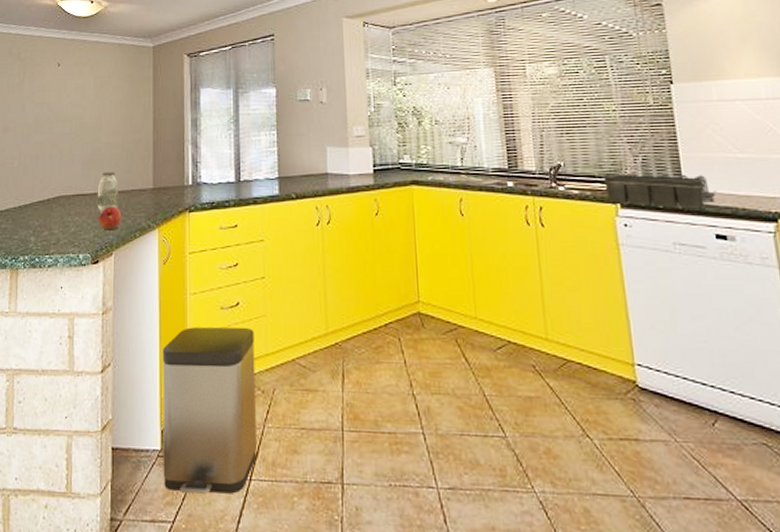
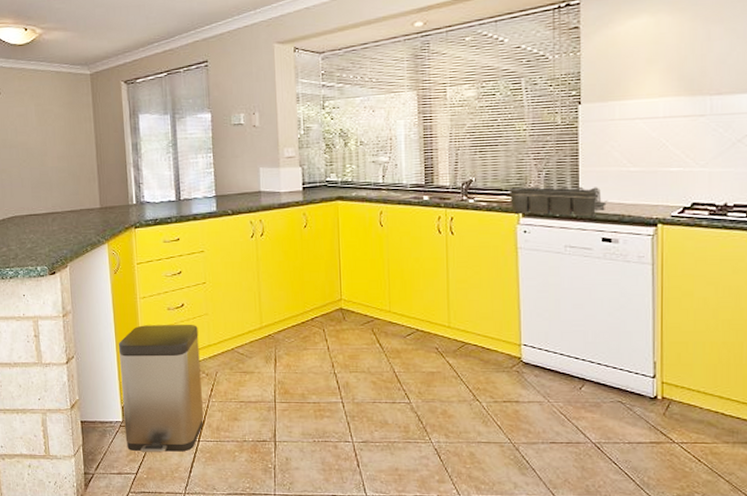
vase: present [97,172,119,215] -> none [48,193,69,232]
fruit: present [98,206,122,230] -> none [51,224,74,246]

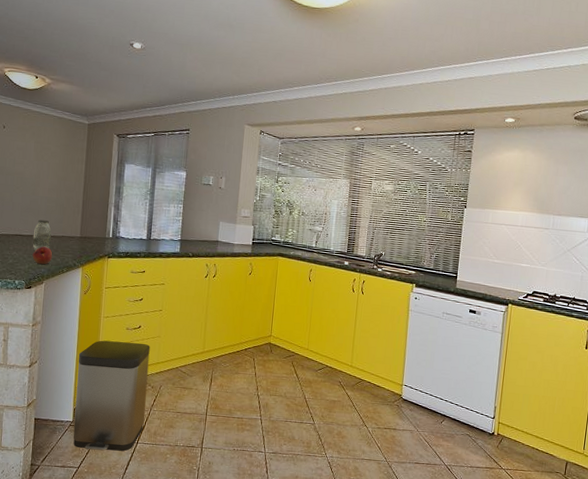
vase: none [48,193,69,232] -> present [32,219,52,252]
fruit: none [51,224,74,246] -> present [32,246,53,265]
dish rack: present [508,186,608,218] -> none [407,263,477,294]

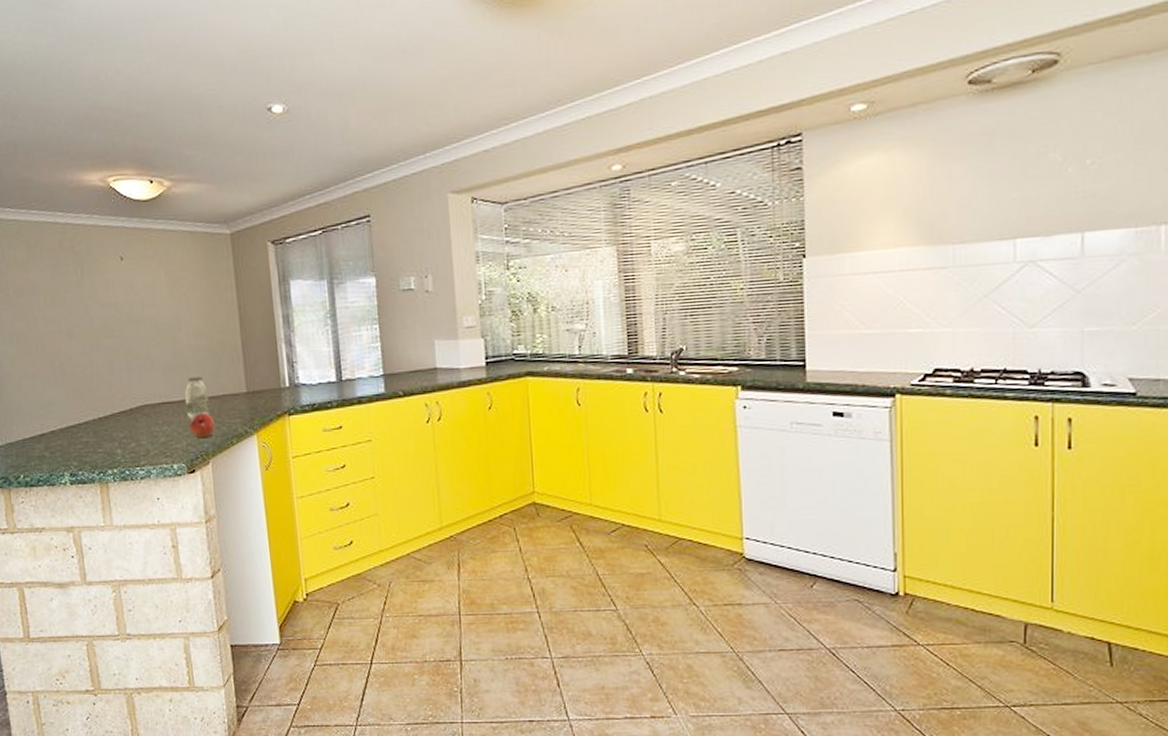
pedal bin: present [73,340,150,451] -> none [272,527,376,679]

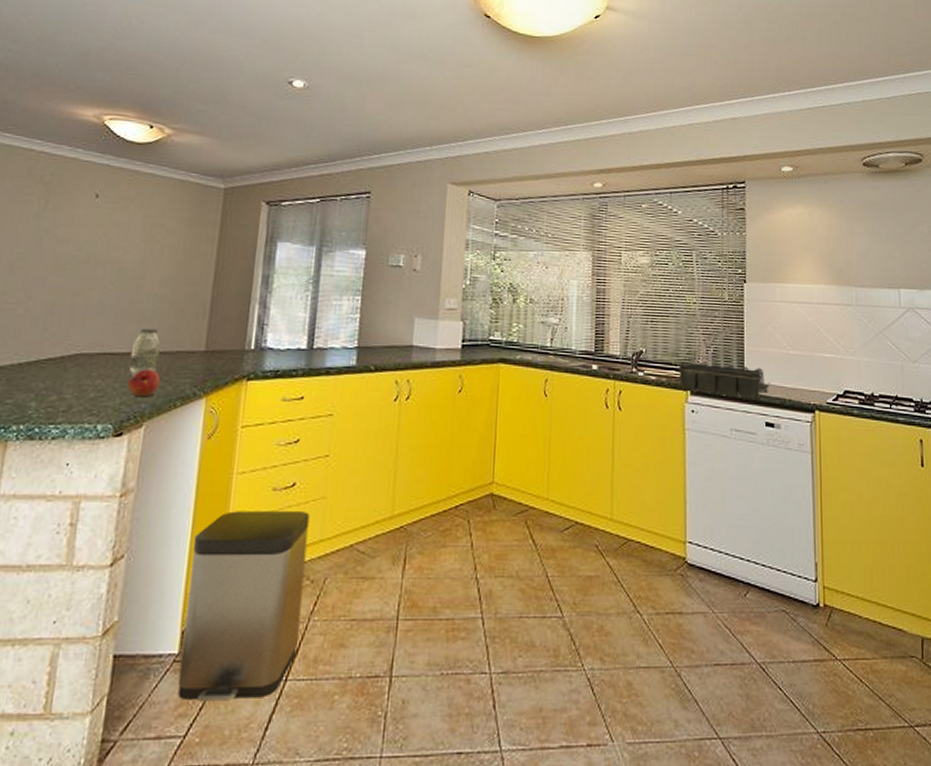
pedal bin: none [272,527,376,679] -> present [177,511,310,701]
dish rack: none [724,353,839,389] -> present [677,362,771,400]

